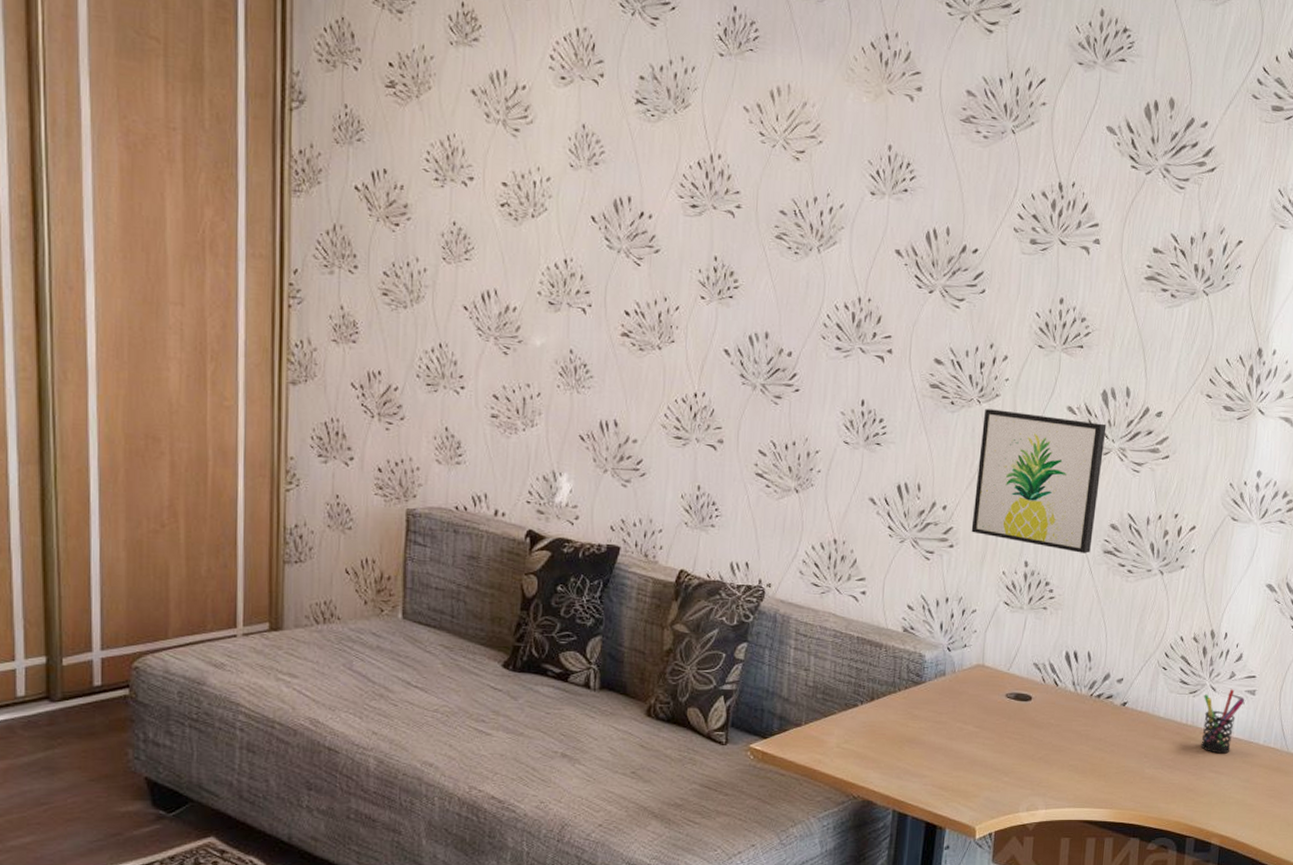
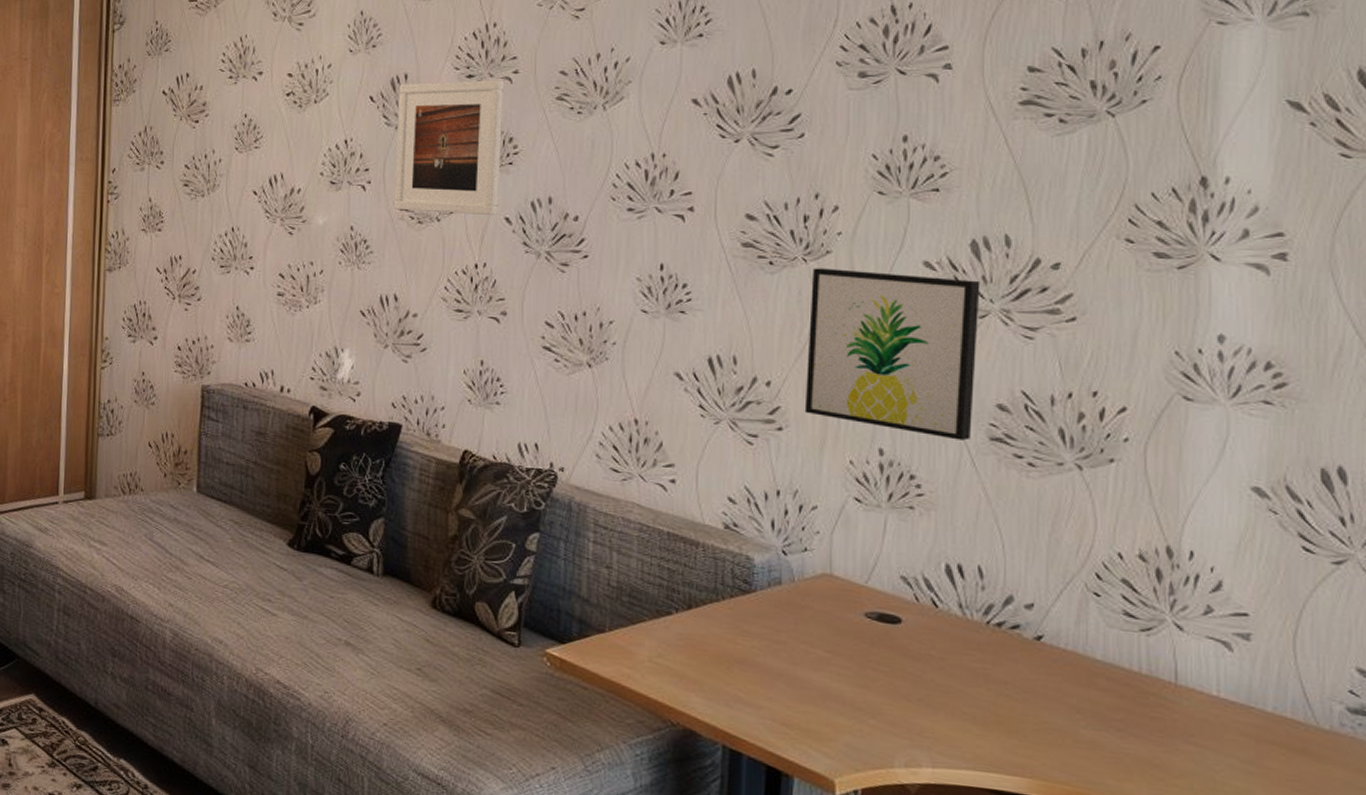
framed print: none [615,206,728,348] -> present [393,80,505,216]
pen holder: present [1200,689,1245,754] -> none [1164,629,1234,720]

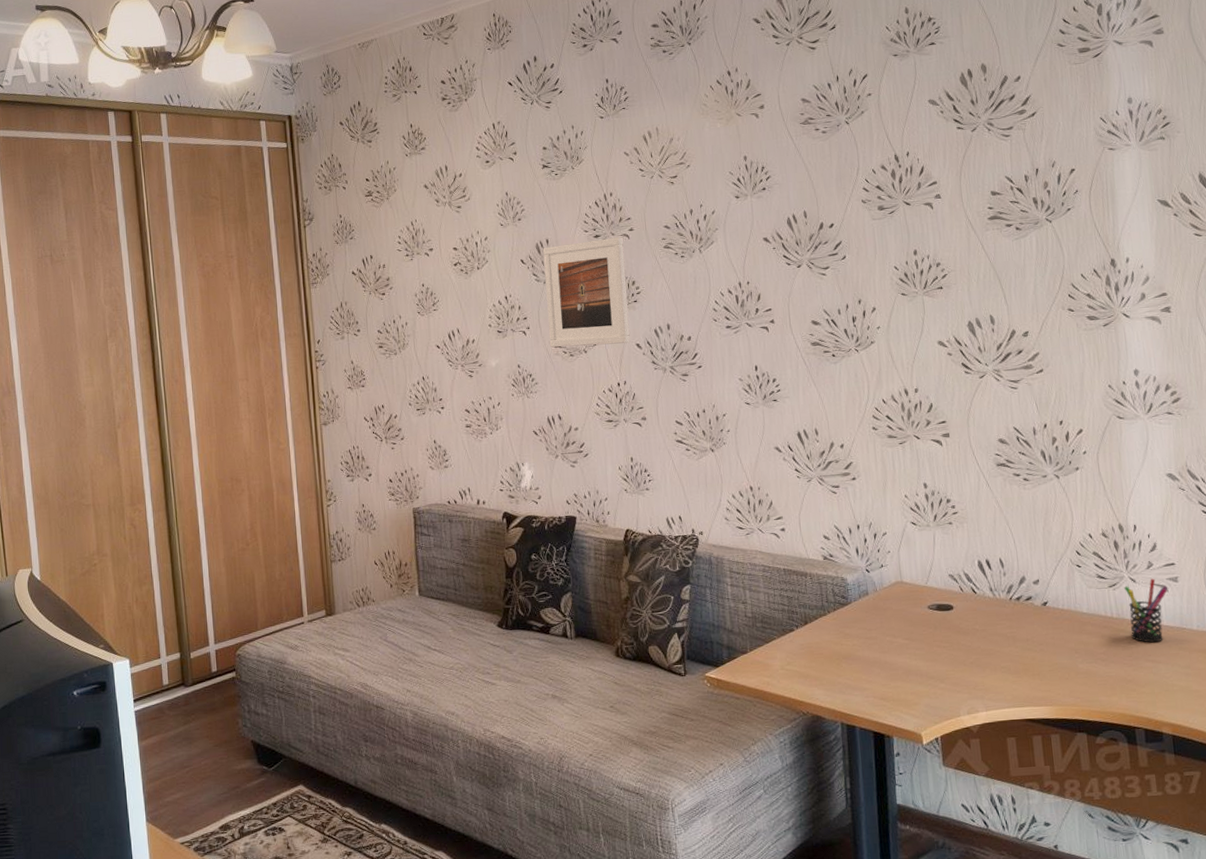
wall art: present [804,268,980,441] -> none [863,350,984,469]
pen holder: none [1164,629,1234,720] -> present [1124,578,1168,643]

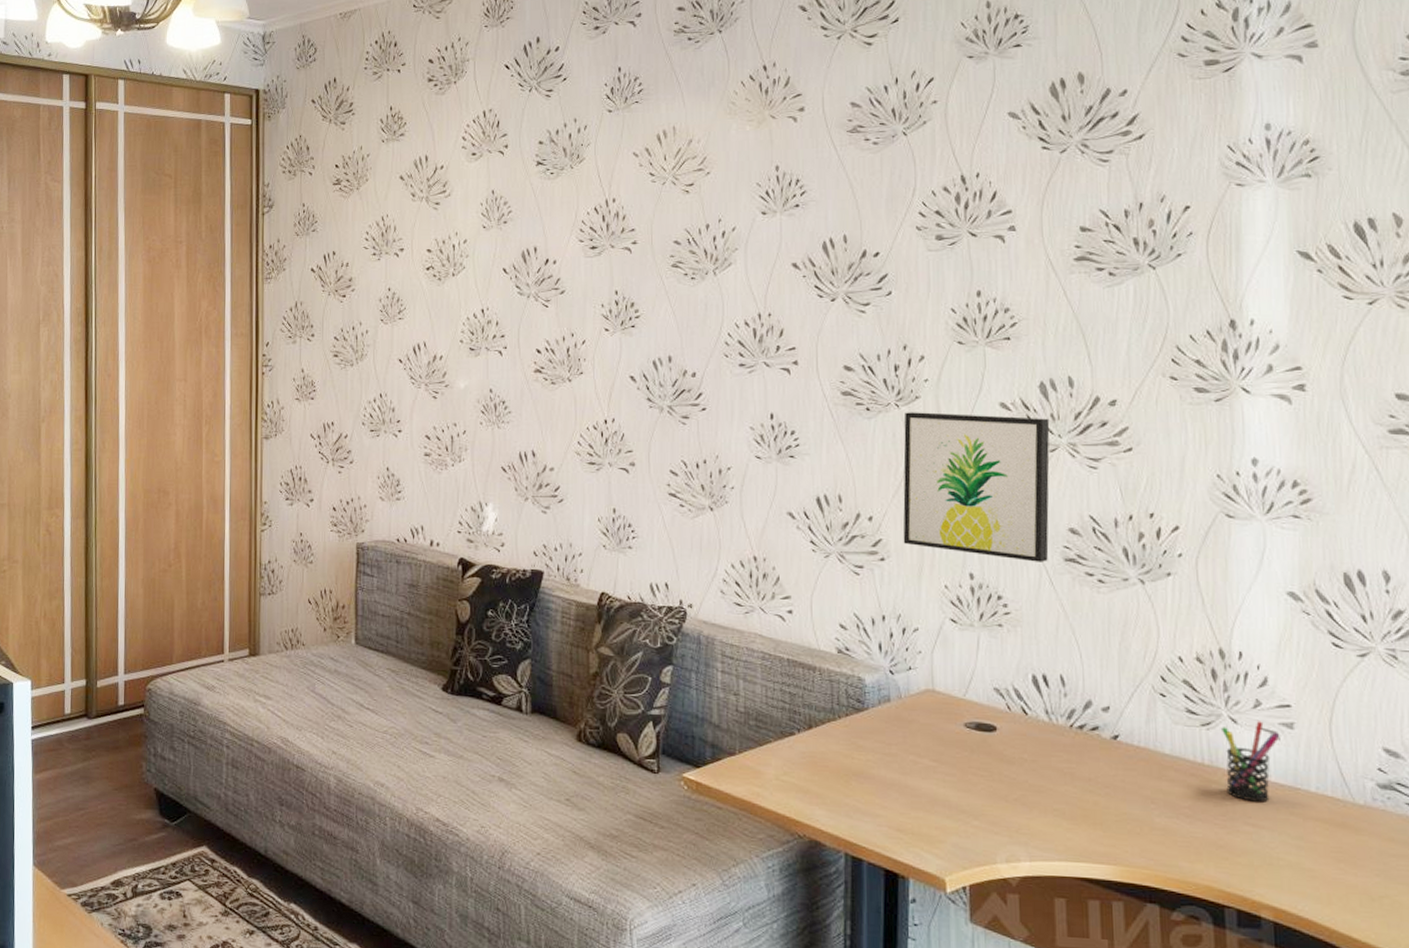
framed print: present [543,237,631,348] -> none [528,250,625,375]
wall art: none [863,350,984,469] -> present [903,412,1050,562]

